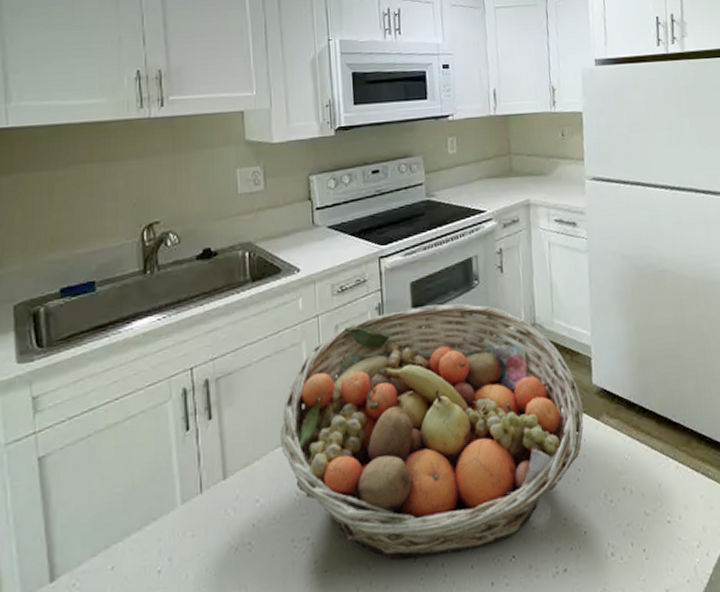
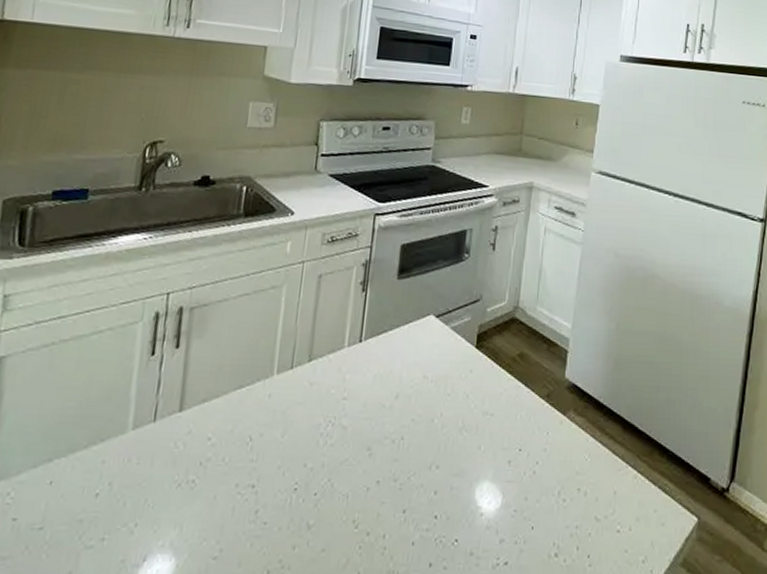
fruit basket: present [279,303,584,560] -> none [243,269,552,526]

